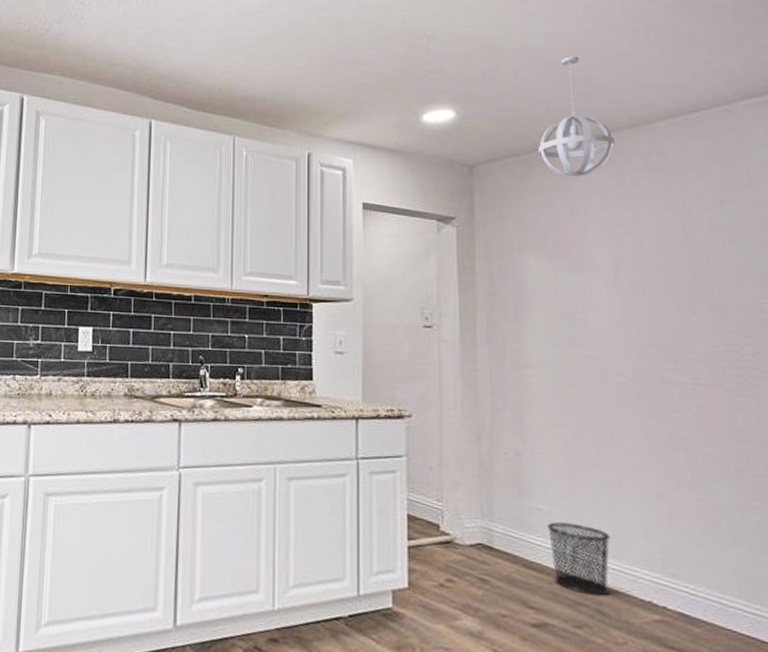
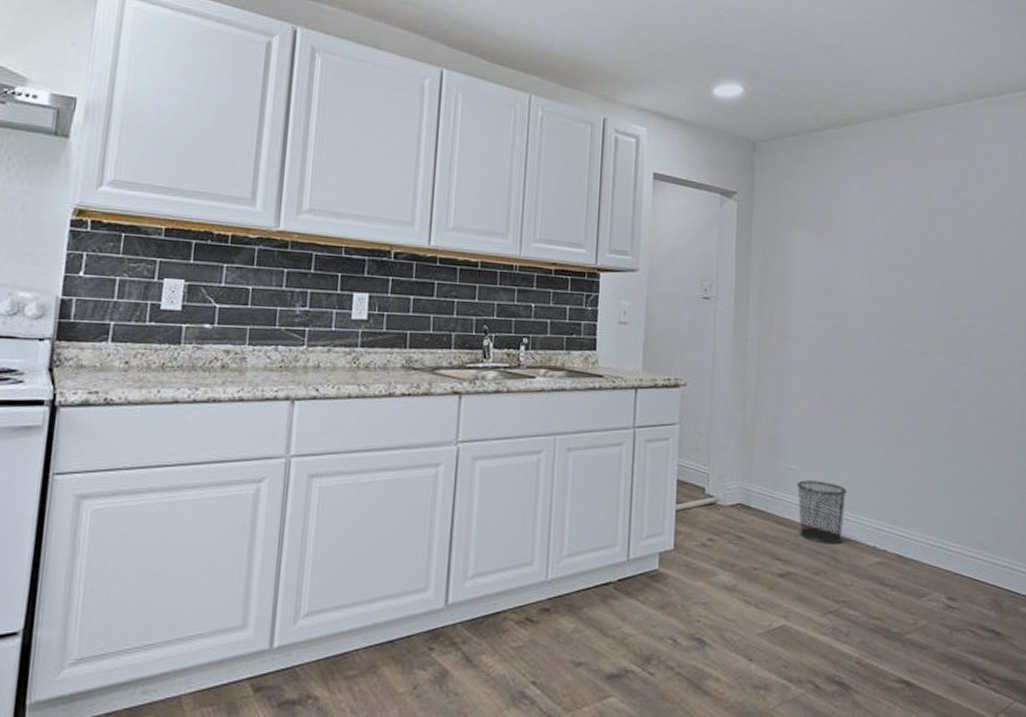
pendant light: present [538,56,615,177] -> none [813,43,877,160]

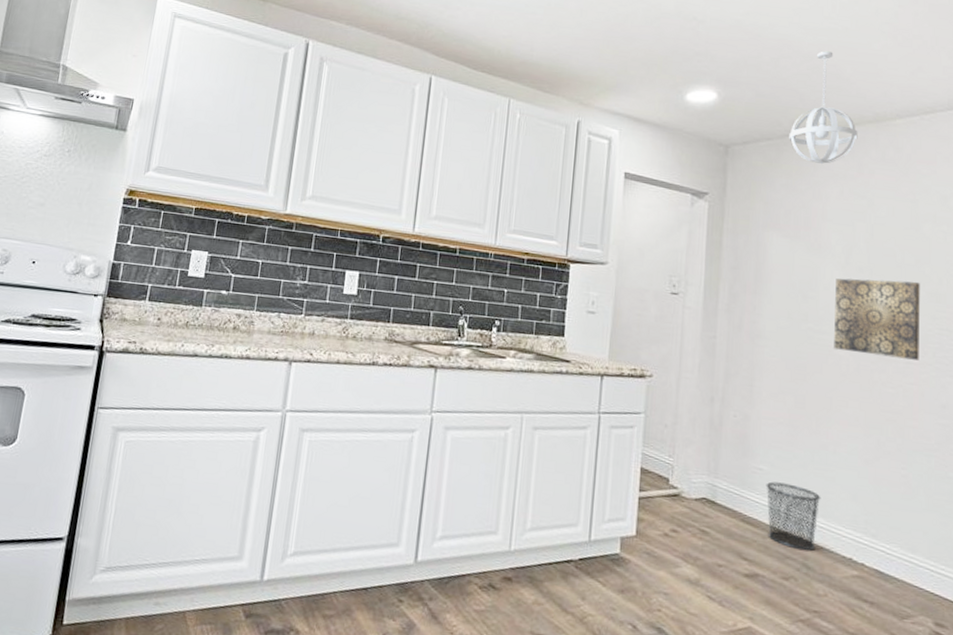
pendant light: none [813,43,877,160] -> present [789,51,858,165]
wall art: none [857,273,933,350] -> present [834,278,920,360]

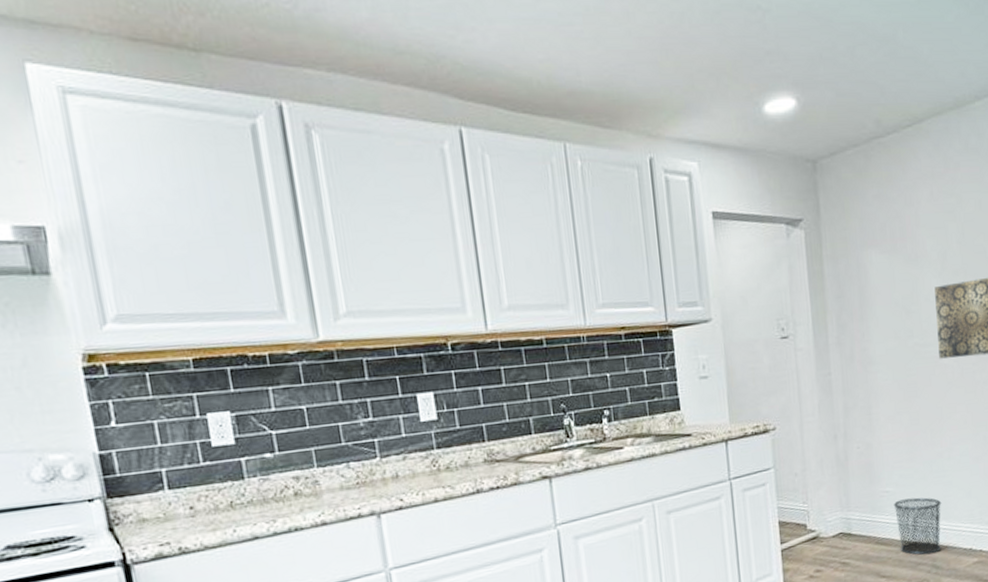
pendant light: present [789,51,858,165] -> none [875,31,941,166]

